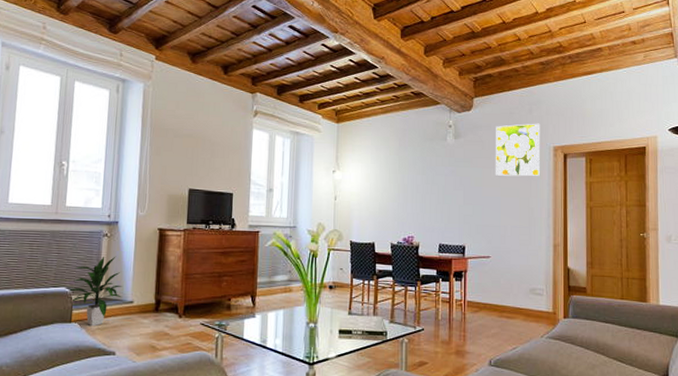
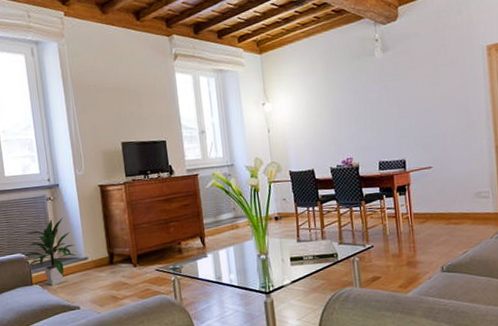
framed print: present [495,123,541,177] -> none [424,23,475,85]

